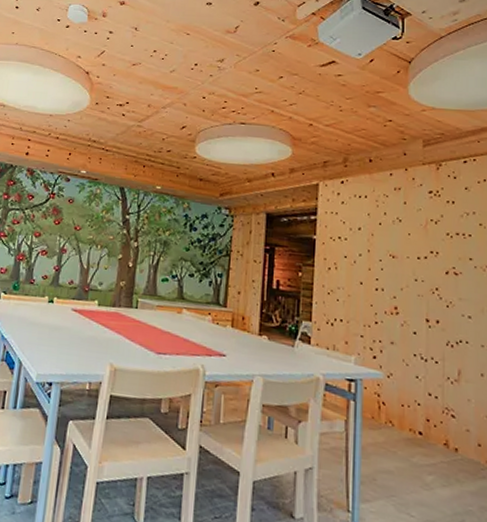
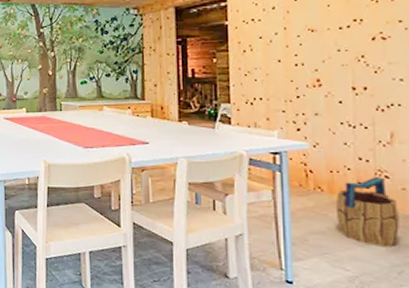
bucket: none [405,415,462,493] -> present [336,177,399,247]

